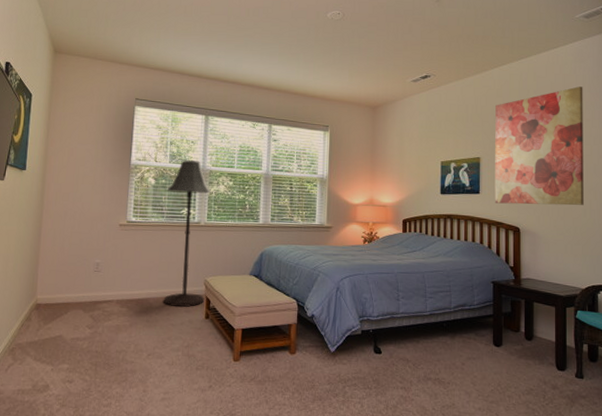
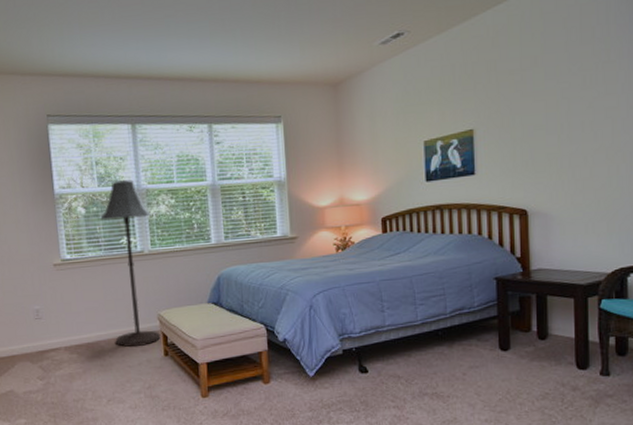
wall art: present [494,86,584,206] -> none [490,17,609,184]

